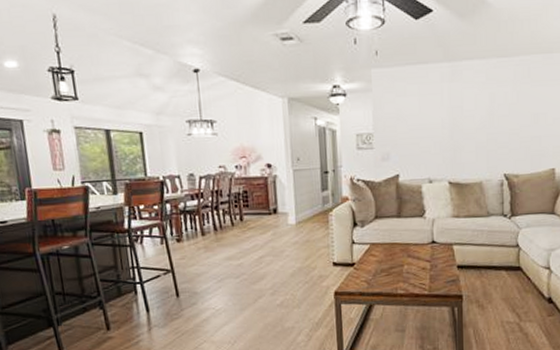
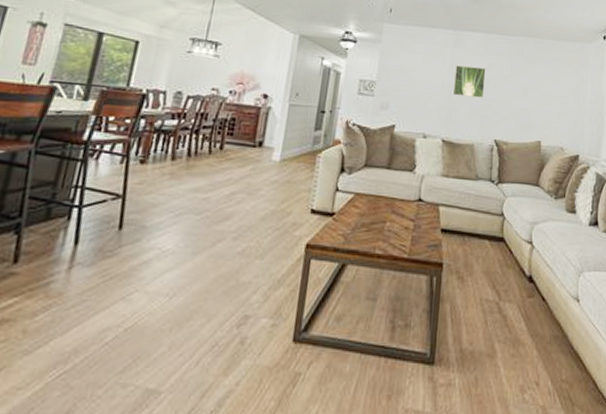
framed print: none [454,98,489,135] -> present [452,65,486,98]

